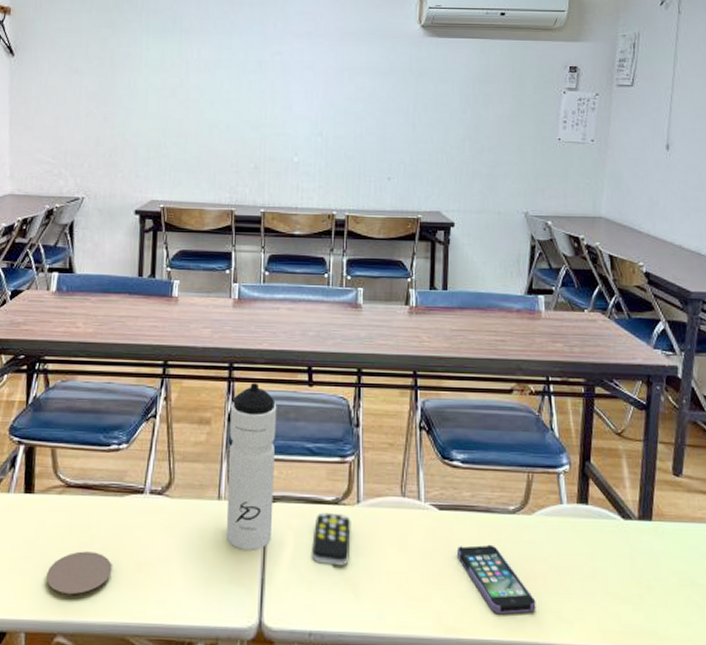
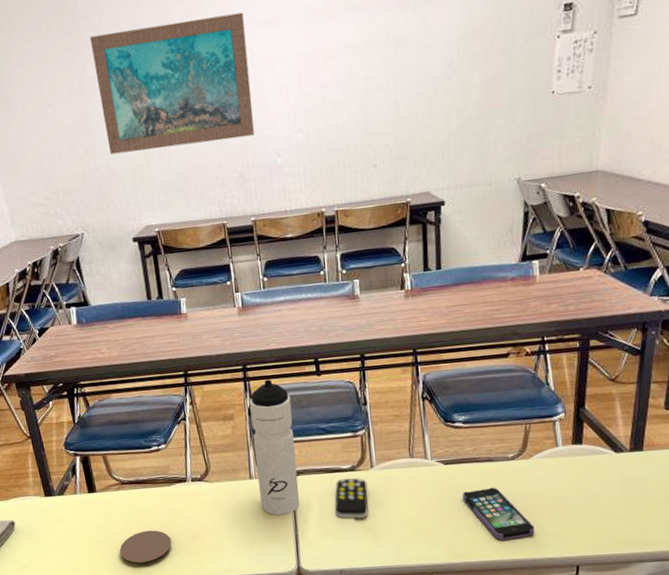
wall art: none [128,18,279,132] -> present [89,12,254,155]

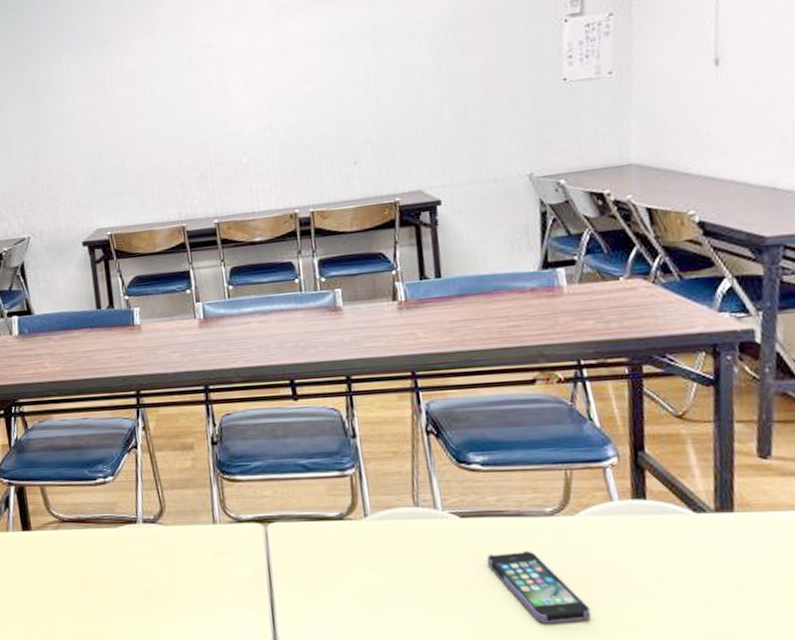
wall art: present [89,12,254,155] -> none [44,10,217,156]
coaster: present [120,530,172,564] -> none [56,581,118,623]
water bottle: present [249,379,300,516] -> none [212,403,276,572]
remote control: present [334,478,368,519] -> none [319,528,363,582]

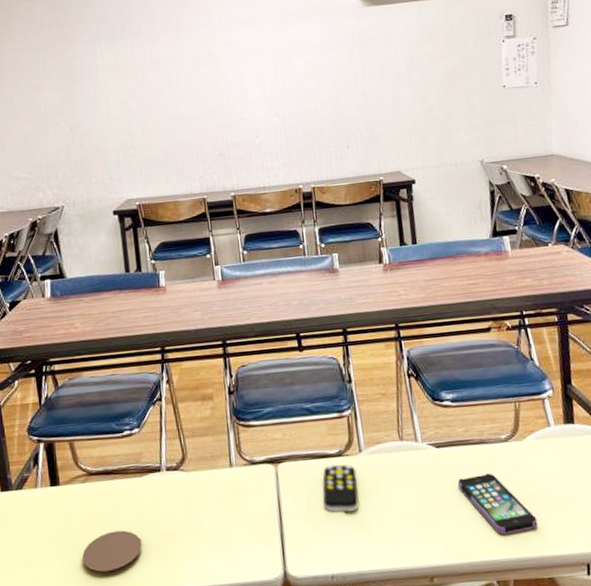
coaster: none [56,581,118,623] -> present [82,530,142,573]
remote control: none [319,528,363,582] -> present [322,464,359,513]

